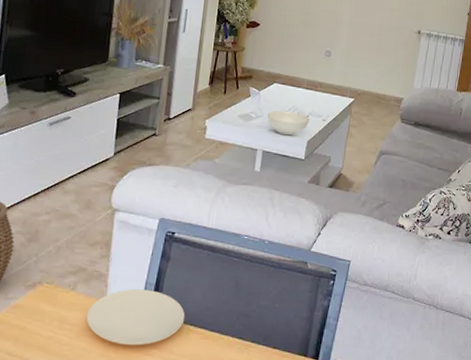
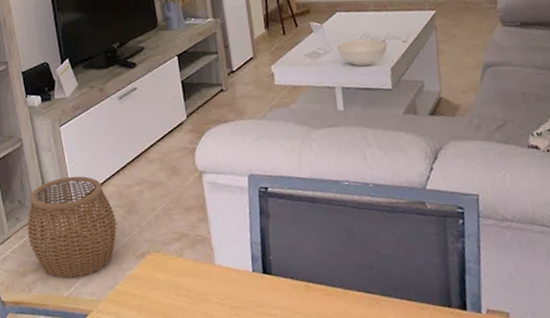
plate: present [86,289,185,346] -> none [199,249,301,308]

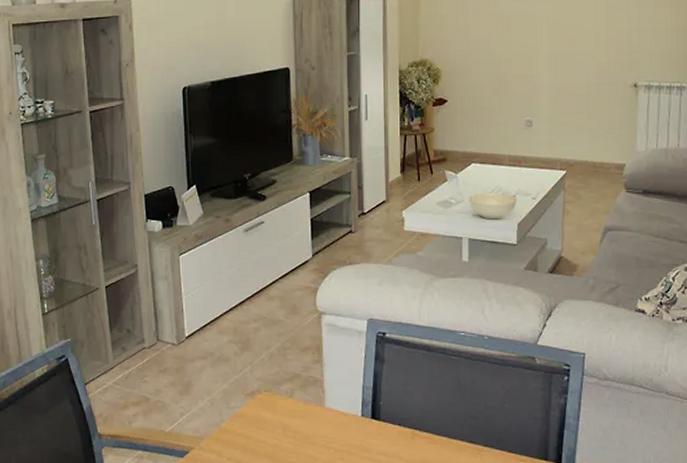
woven basket: present [27,176,117,279] -> none [133,308,229,414]

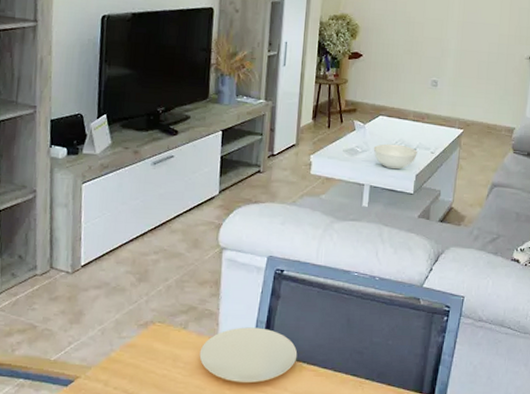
plate: none [308,394,409,452] -> present [199,327,298,384]

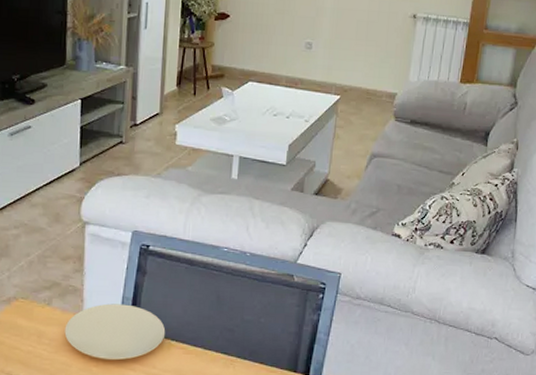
bowl: present [373,143,417,170] -> none [242,111,290,140]

